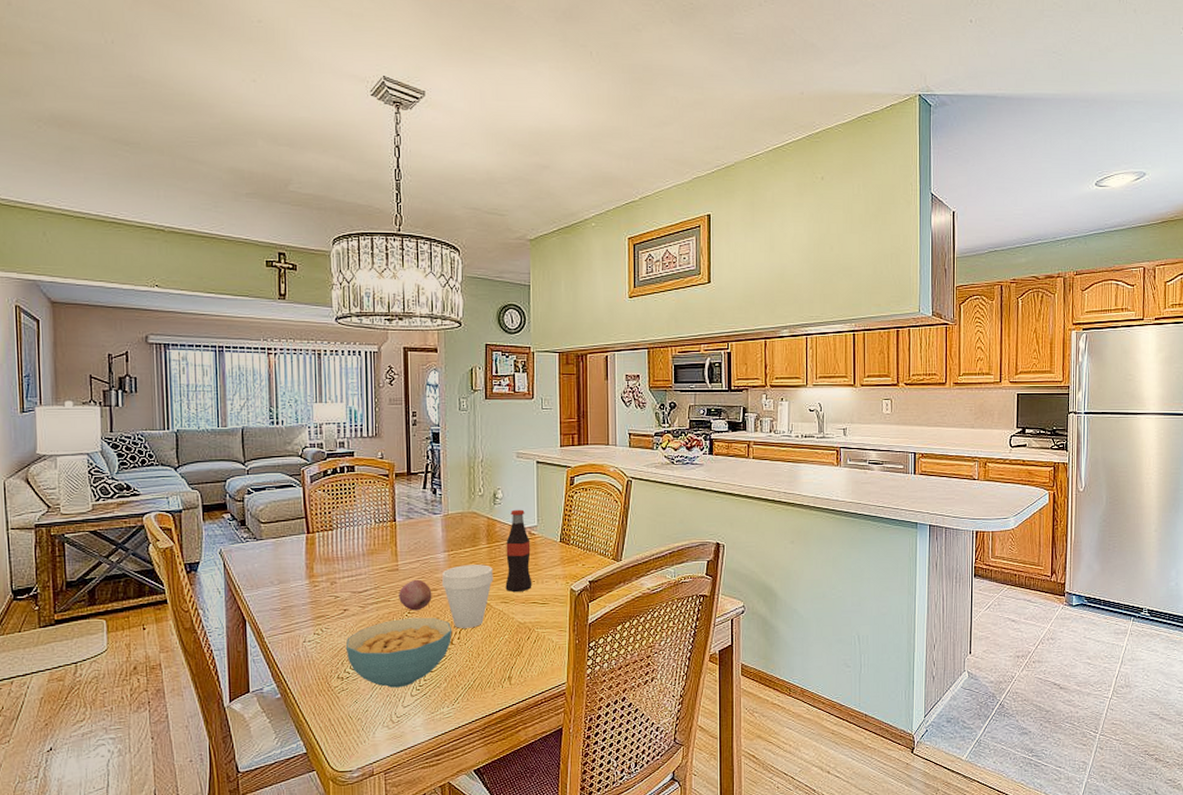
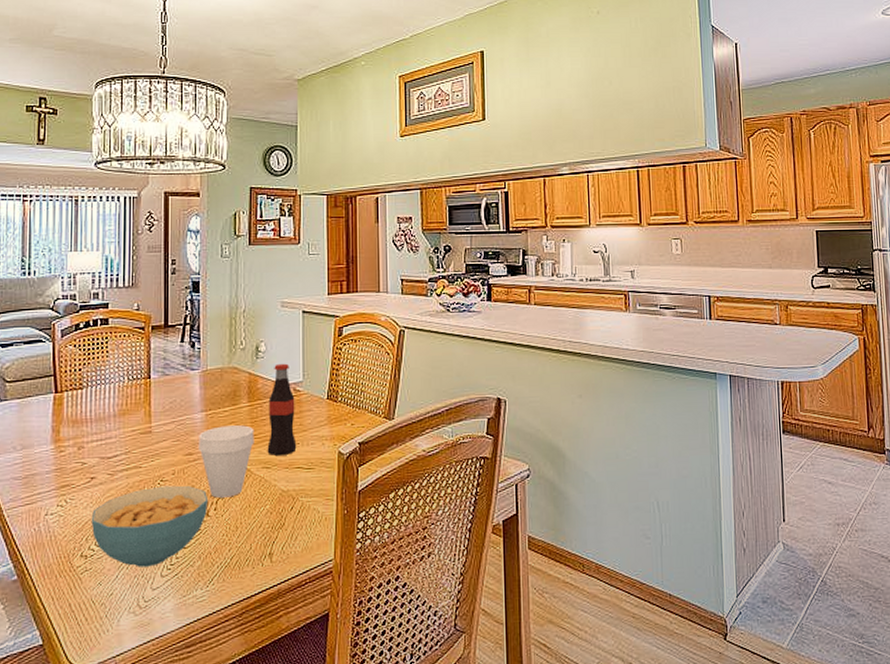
fruit: present [399,579,432,611] -> none [151,442,187,479]

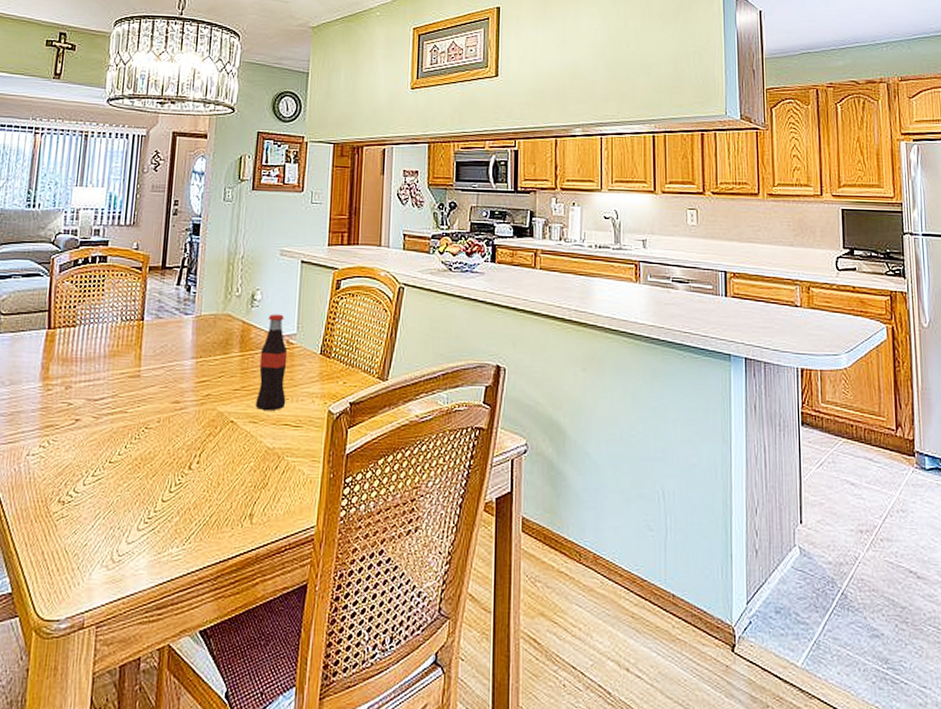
cereal bowl: present [91,485,209,567] -> none [71,433,192,519]
cup: present [199,425,254,498] -> none [186,375,244,451]

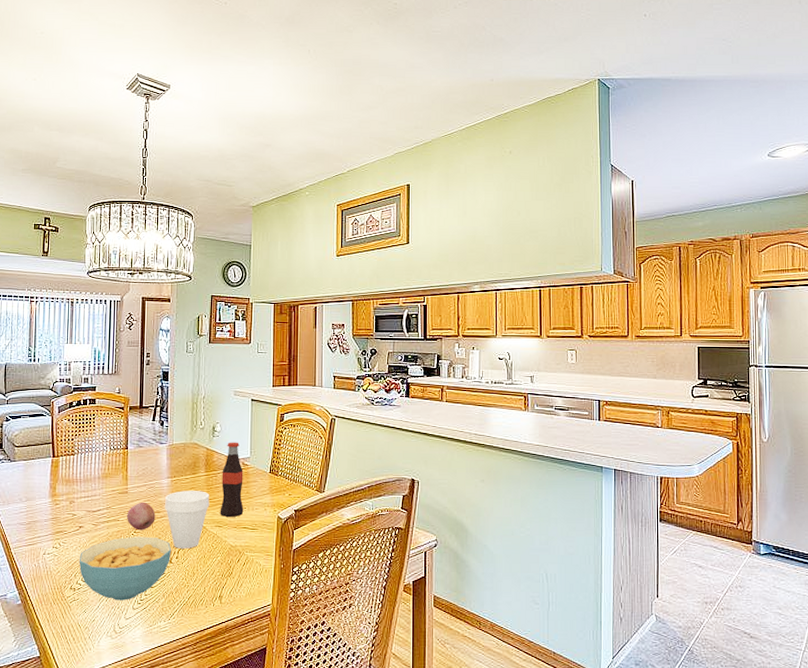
cereal bowl: none [71,433,192,519] -> present [78,536,172,601]
fruit: none [137,388,174,426] -> present [127,502,156,531]
cup: none [186,375,244,451] -> present [165,490,210,549]

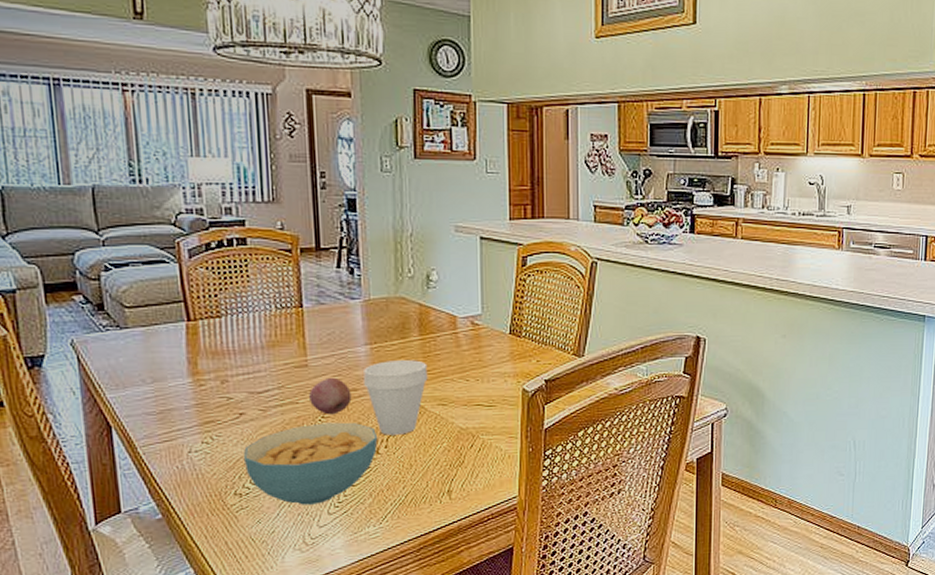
bottle: present [220,442,244,517] -> none [443,294,476,392]

